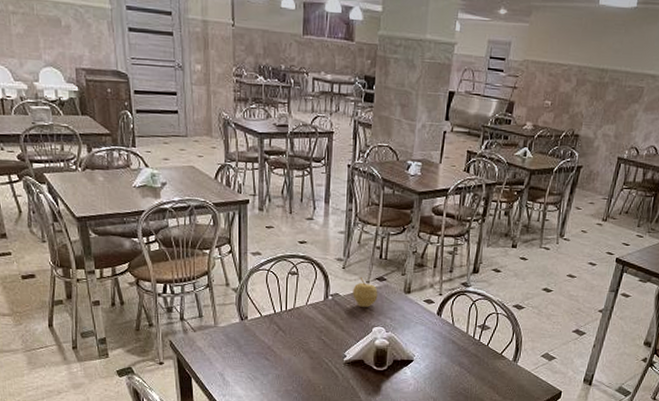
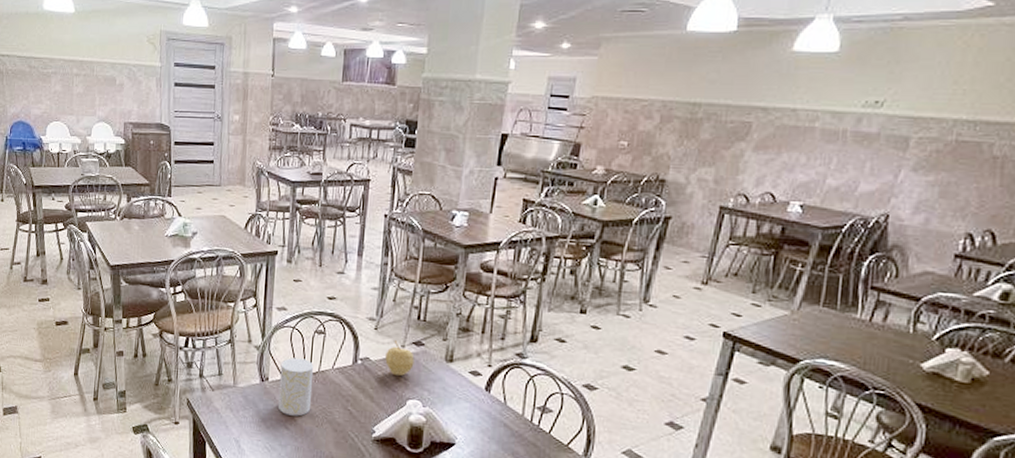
cup: none [258,297,290,348] -> present [277,357,314,416]

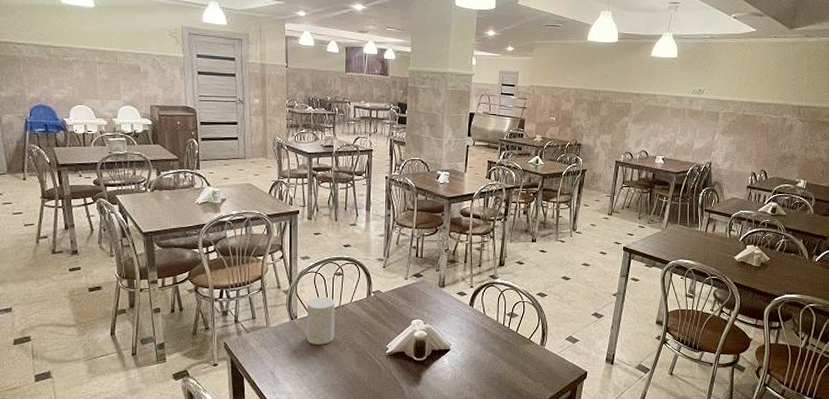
fruit: present [385,340,415,376] -> none [393,275,415,302]

